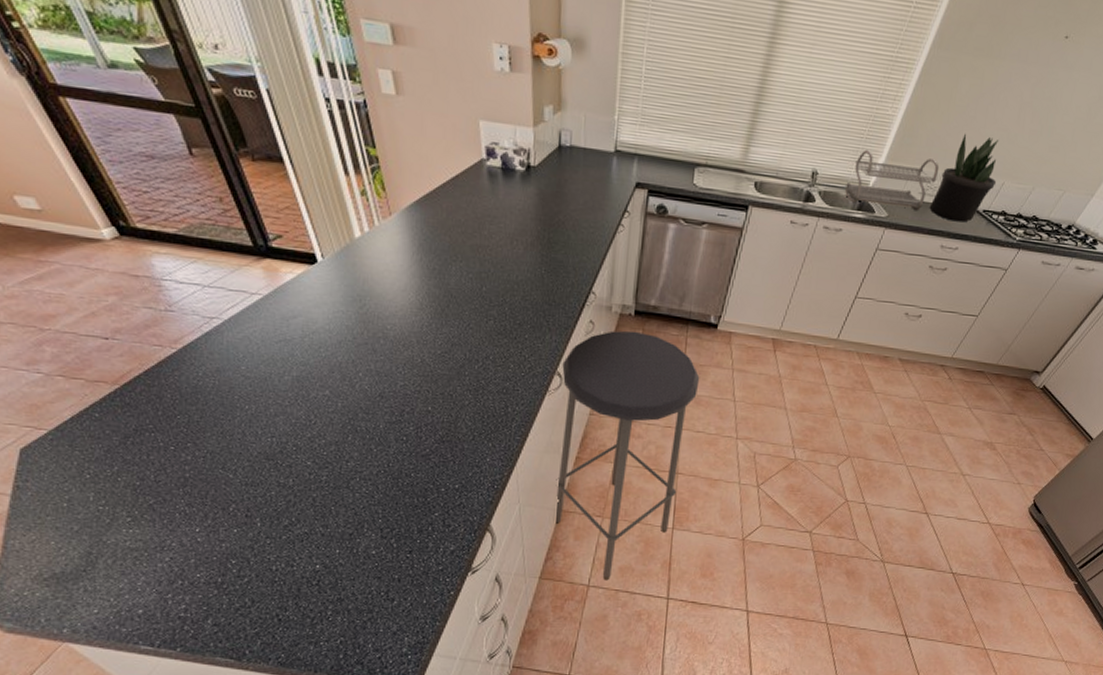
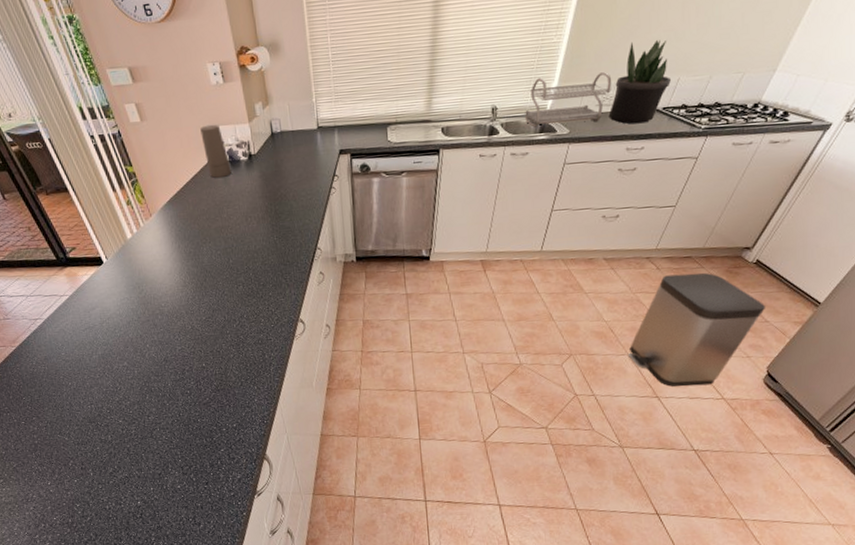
canister: none [471,118,503,186] -> present [200,124,232,178]
bar stool: present [553,330,700,581] -> none [303,274,422,491]
pedal bin: none [905,387,1044,508] -> present [627,272,766,387]

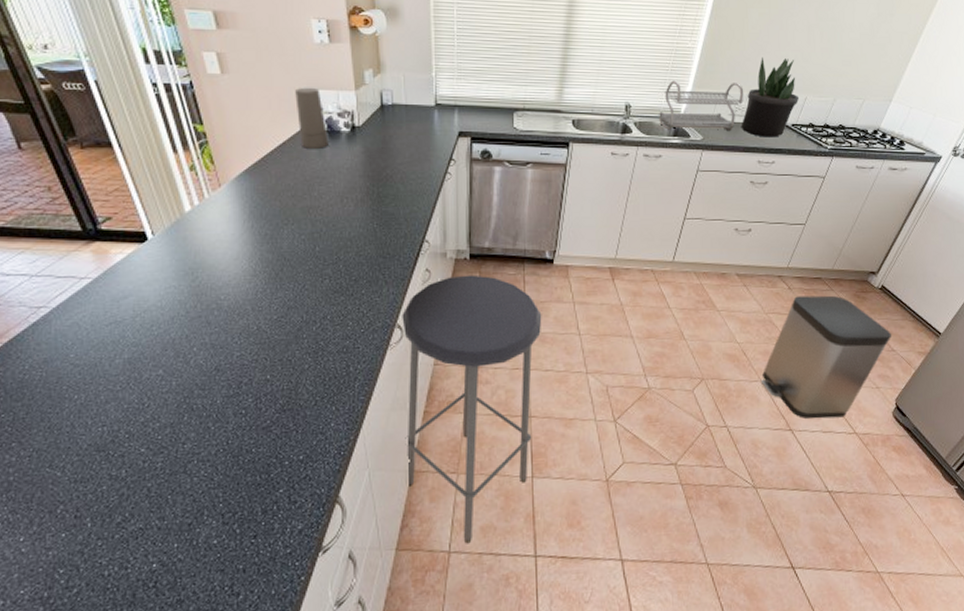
bar stool: none [303,274,422,491] -> present [402,275,542,544]

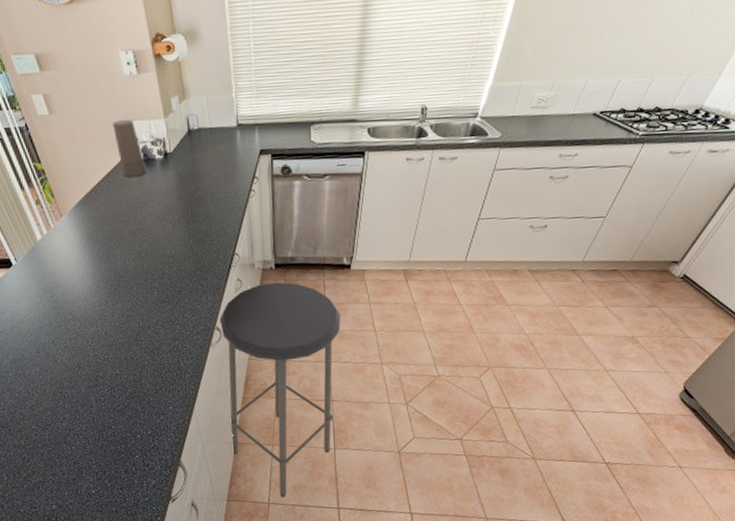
dish rack: present [658,80,744,132] -> none [455,70,550,130]
planter: present [741,57,800,138] -> none [543,37,612,129]
pedal bin: present [760,295,892,419] -> none [546,286,689,401]

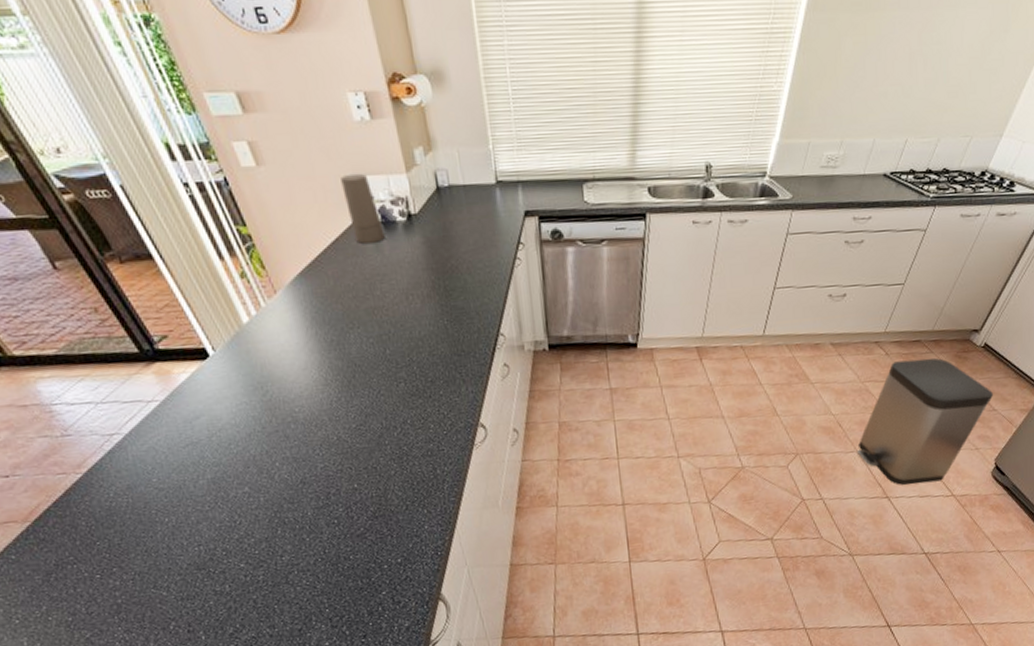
bar stool: present [219,282,341,498] -> none [484,366,629,628]
pedal bin: none [546,286,689,401] -> present [856,358,994,485]

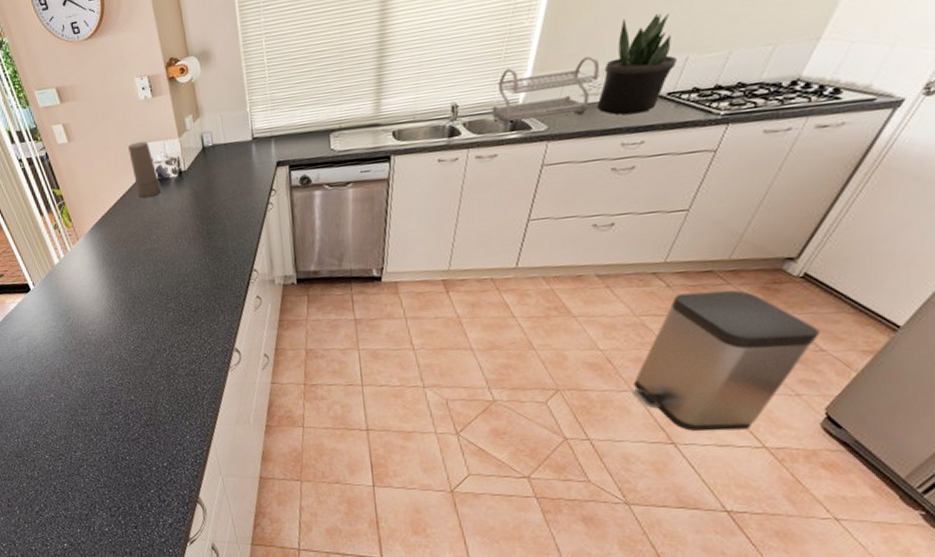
dish rack: none [742,127,838,190] -> present [490,55,600,125]
planter: none [834,95,899,190] -> present [597,14,678,115]

